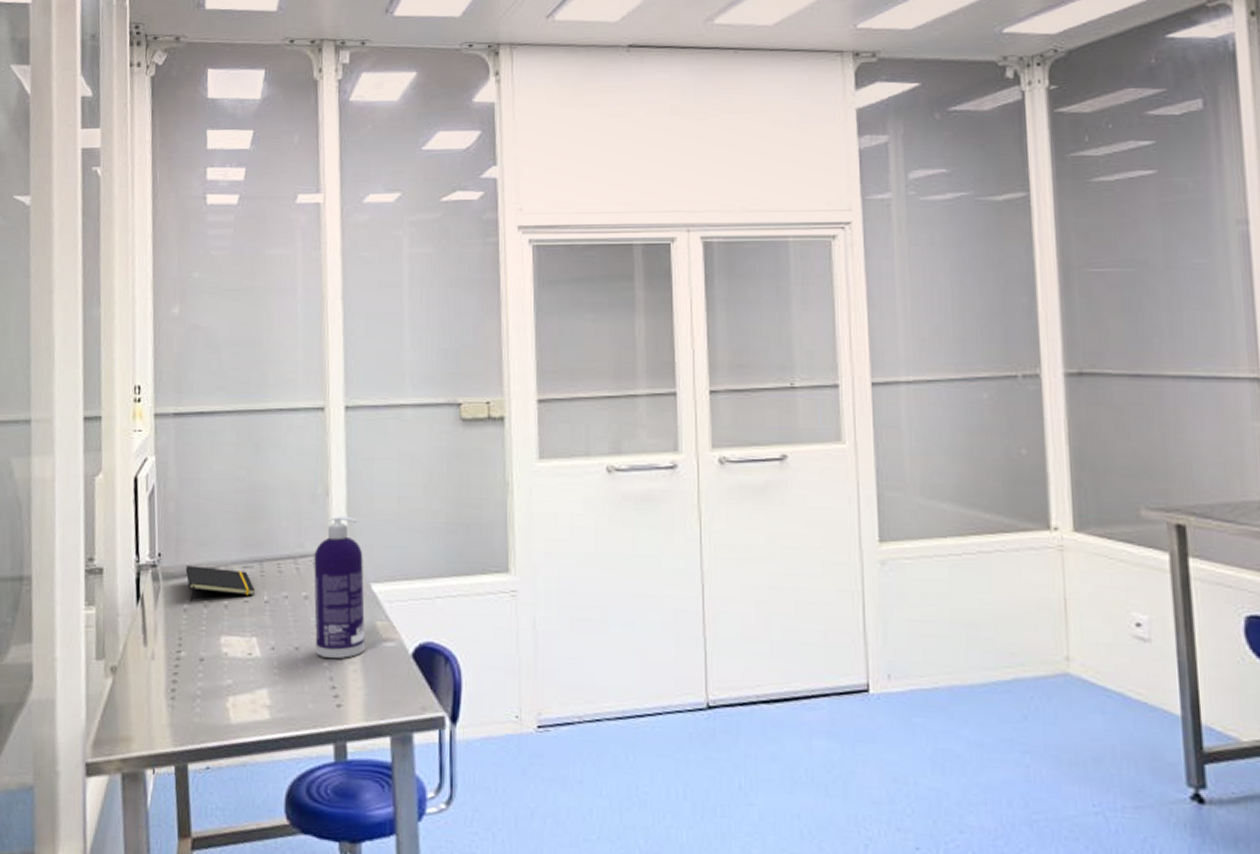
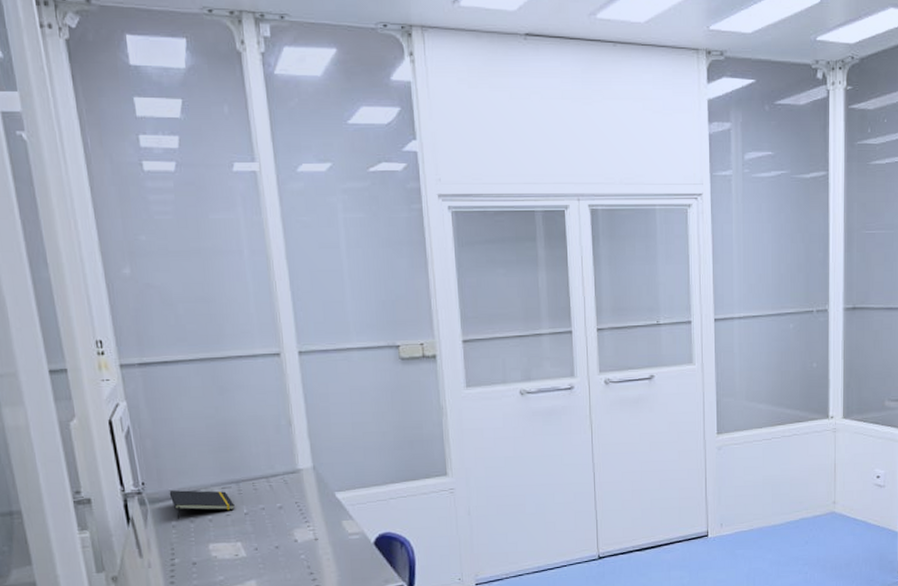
spray bottle: present [314,515,366,659] -> none [284,441,335,553]

